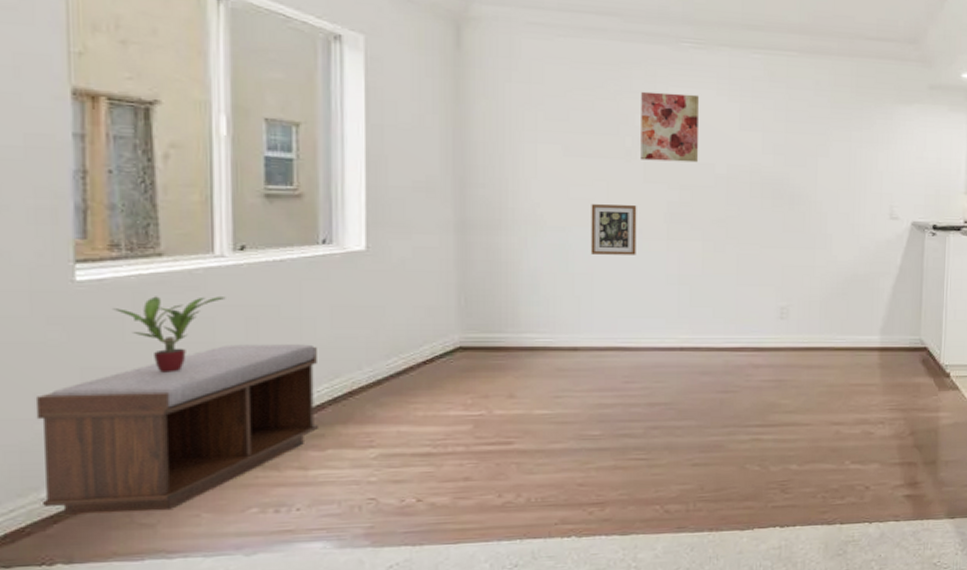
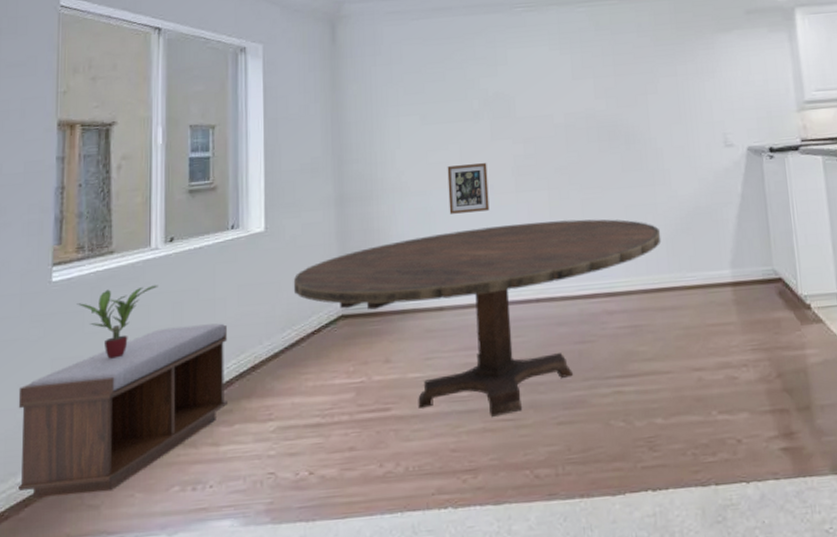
dining table: none [401,271,816,457] -> present [293,219,662,418]
wall art: present [640,91,699,163] -> none [484,53,539,120]

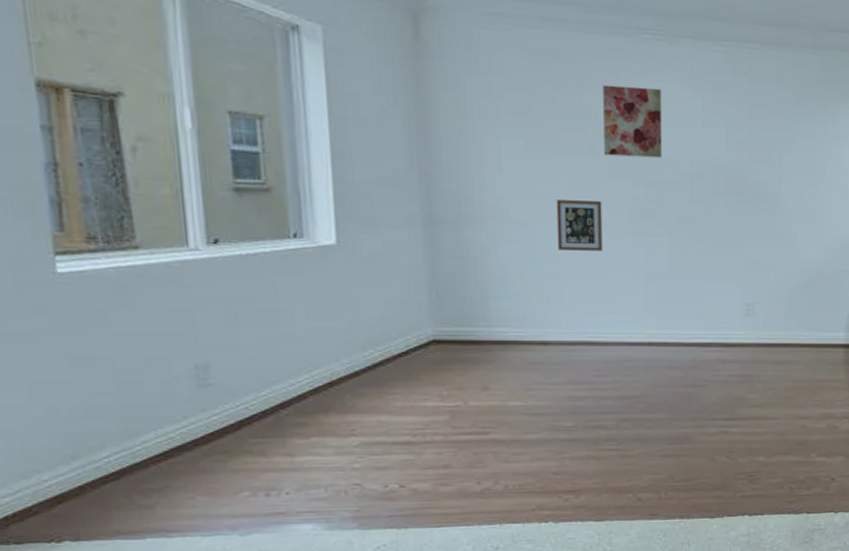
bench: present [17,323,229,498] -> none [29,336,303,496]
potted plant: present [77,285,158,359] -> none [95,288,204,362]
dining table: present [293,219,662,418] -> none [374,267,781,447]
wall art: none [484,53,539,120] -> present [603,84,663,158]

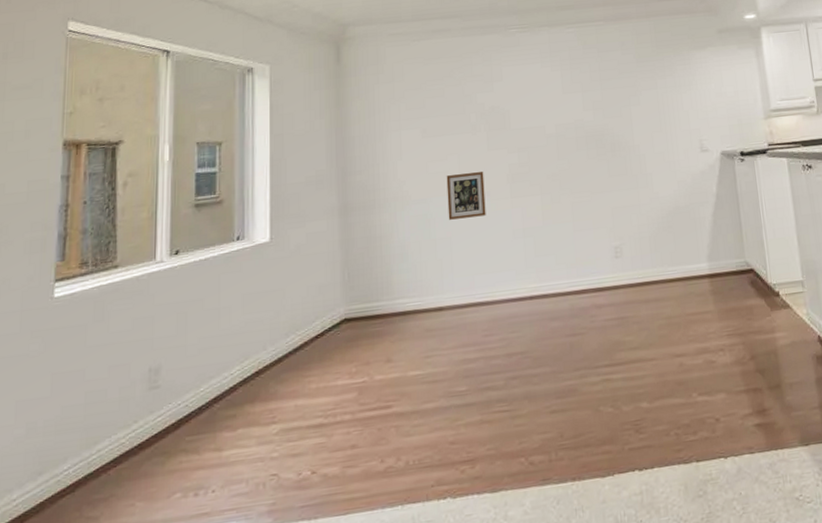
wall art: present [603,84,663,158] -> none [480,70,532,132]

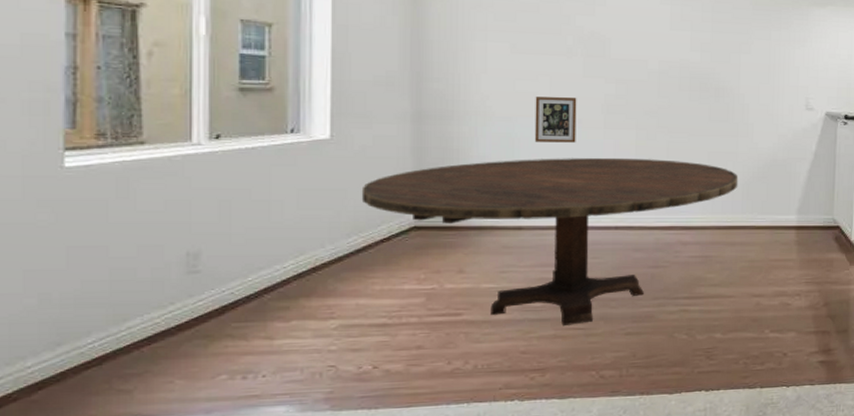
dining table: none [297,220,645,410] -> present [361,157,739,327]

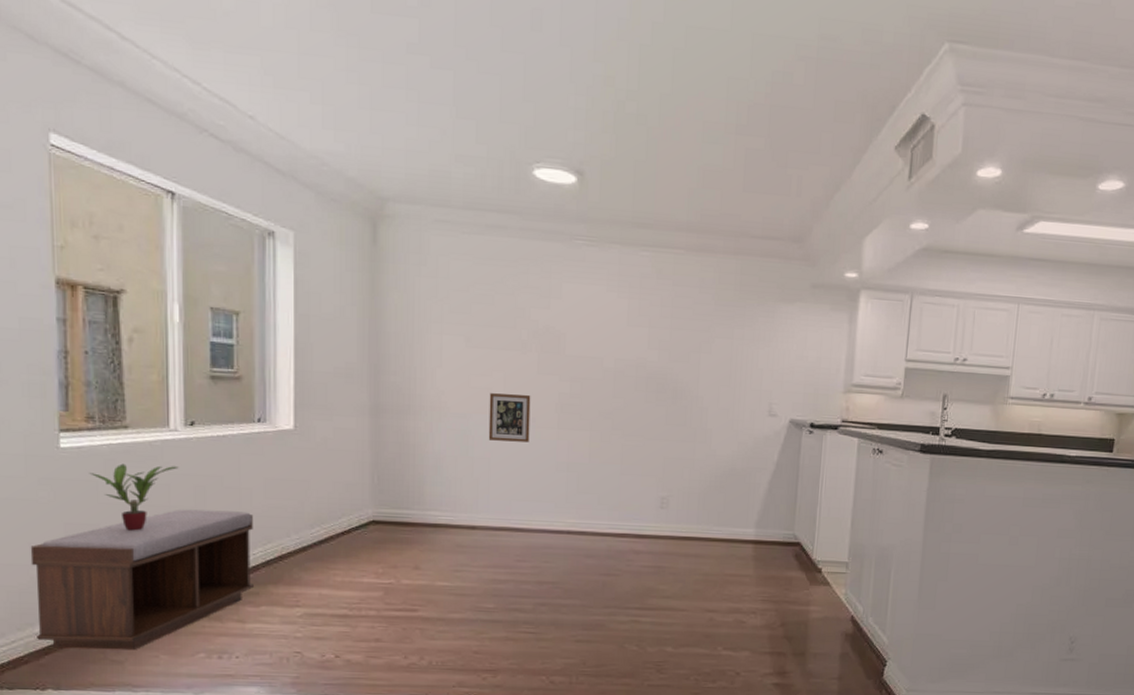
bench: none [24,224,285,382] -> present [30,509,255,650]
potted plant: none [98,181,202,251] -> present [89,463,179,531]
dining table: present [361,157,739,327] -> none [323,457,695,629]

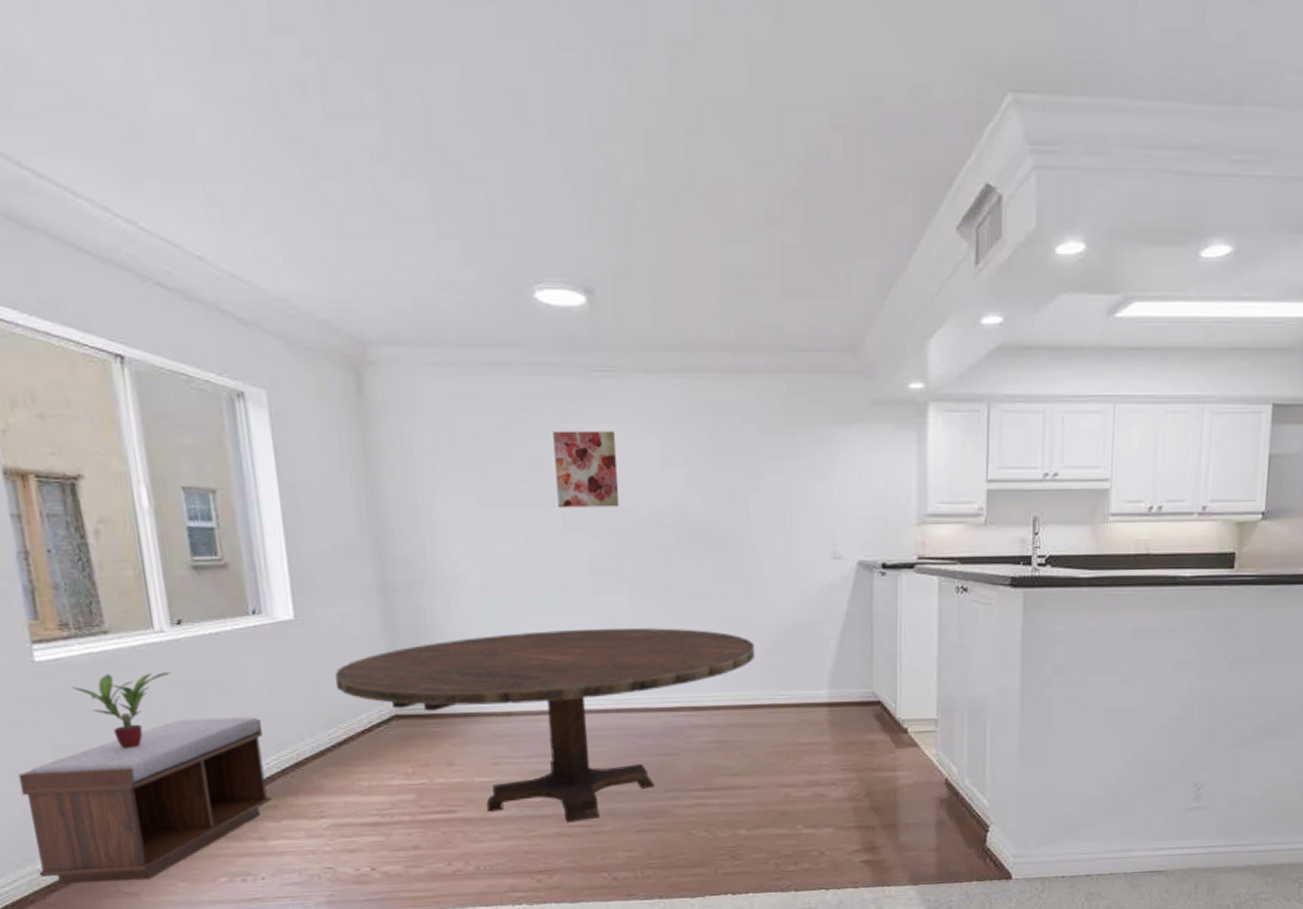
dining table: none [323,457,695,629] -> present [334,627,756,824]
picture frame: present [488,393,531,443] -> none [511,558,562,613]
wall art: none [535,287,590,356] -> present [553,430,620,508]

